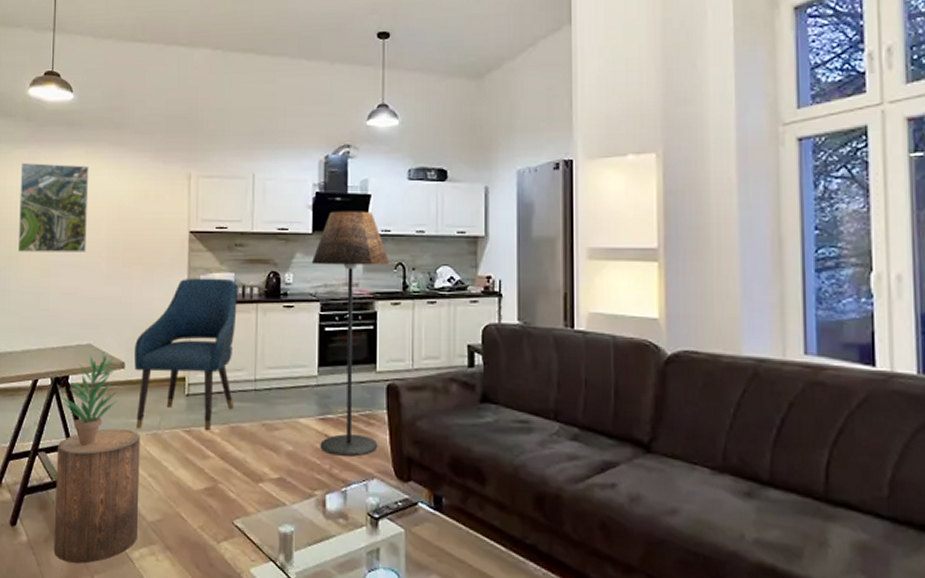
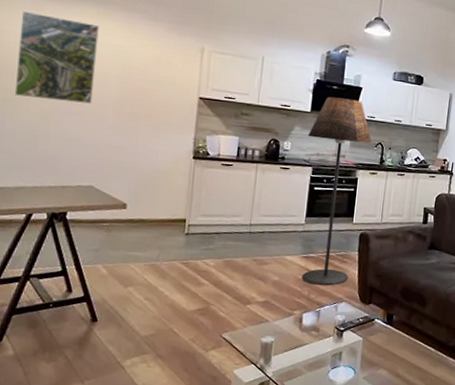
stool: present [53,428,140,564] -> none [42,259,138,372]
potted plant: present [62,351,117,446] -> none [58,193,118,274]
chair: present [133,278,237,431] -> none [135,137,240,264]

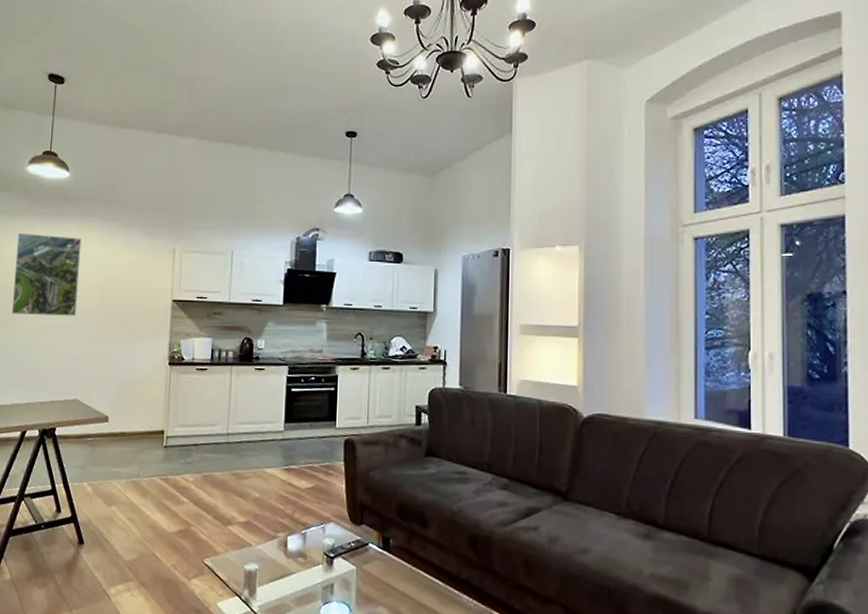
floor lamp: present [302,96,372,286] -> none [281,286,350,503]

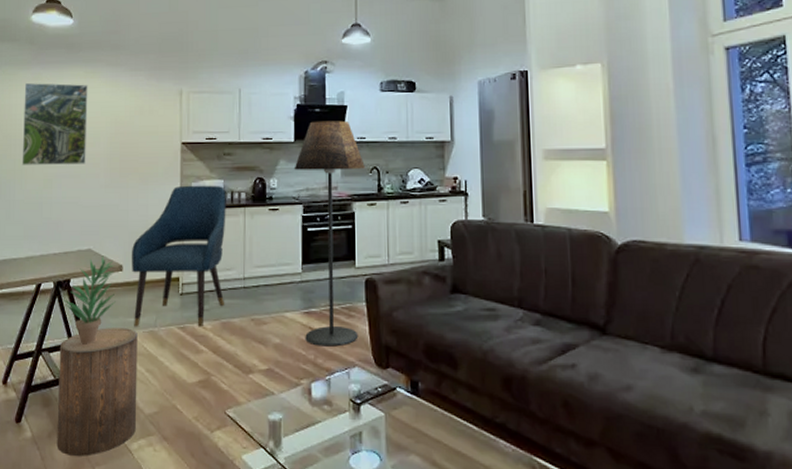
stool: none [35,476,121,599] -> present [57,328,138,456]
potted plant: none [48,406,101,492] -> present [64,255,116,345]
chair: none [117,341,214,479] -> present [131,185,226,327]
floor lamp: none [281,286,350,503] -> present [294,120,365,347]

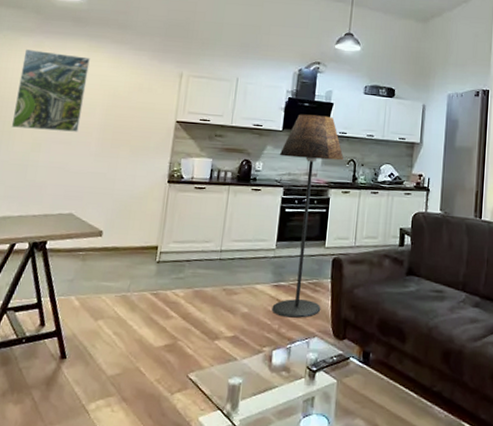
stool: present [57,328,138,456] -> none [10,290,110,416]
potted plant: present [64,255,116,345] -> none [37,220,95,306]
chair: present [131,185,226,327] -> none [107,160,213,294]

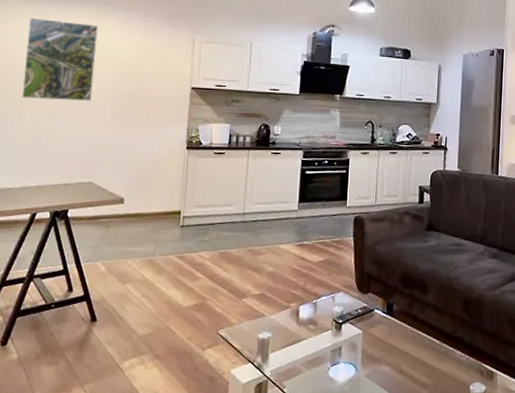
floor lamp: present [272,114,344,318] -> none [297,77,361,275]

